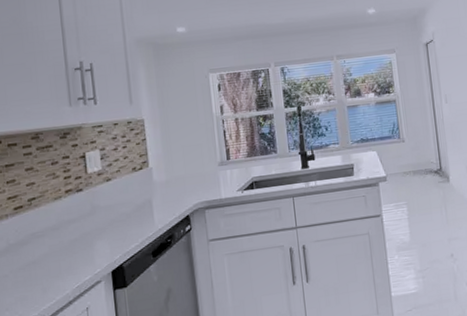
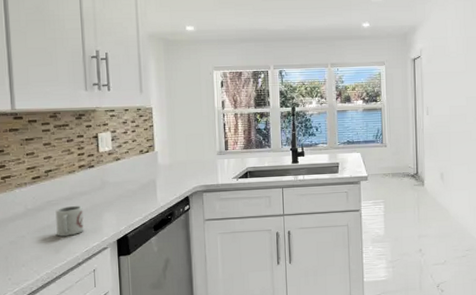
cup: none [41,235,74,273] -> present [55,205,84,237]

